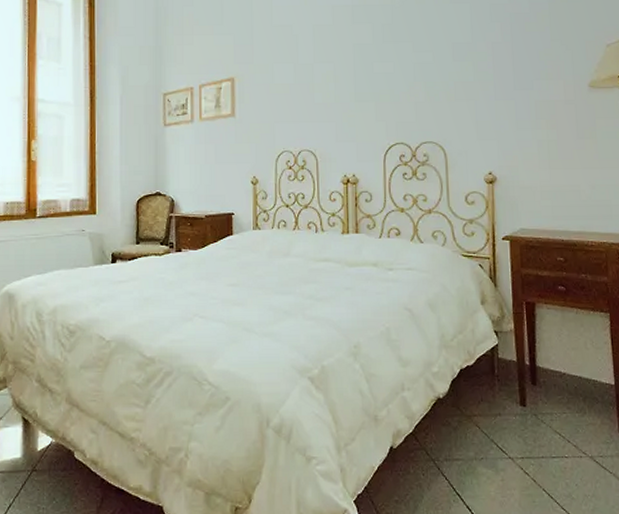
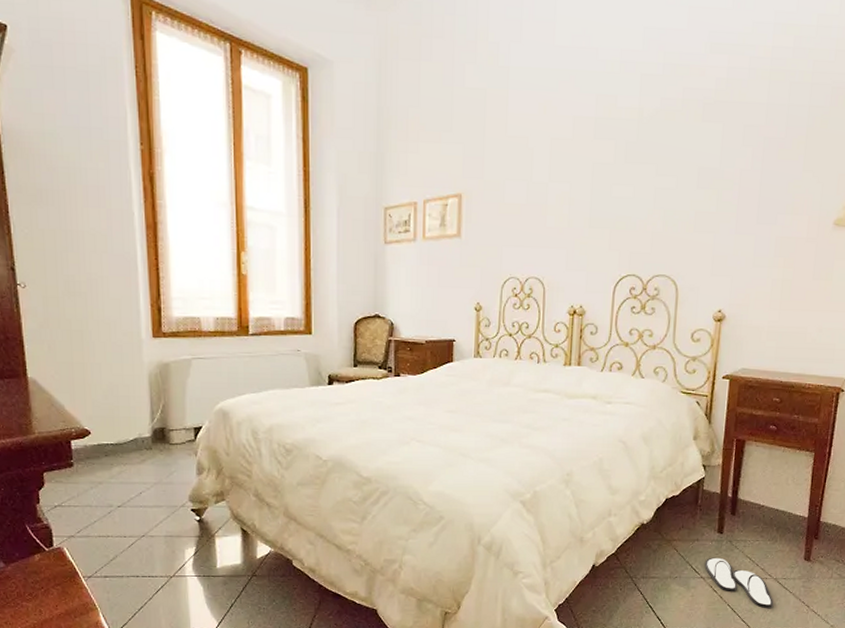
slippers: none [511,434,594,492] -> present [704,557,774,608]

